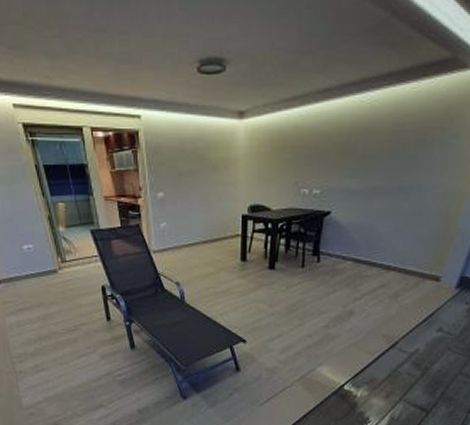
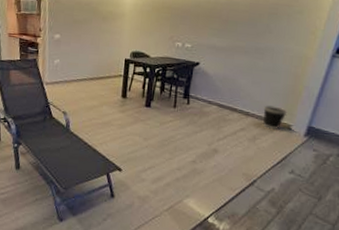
wastebasket: none [405,256,437,284] -> present [262,105,288,130]

